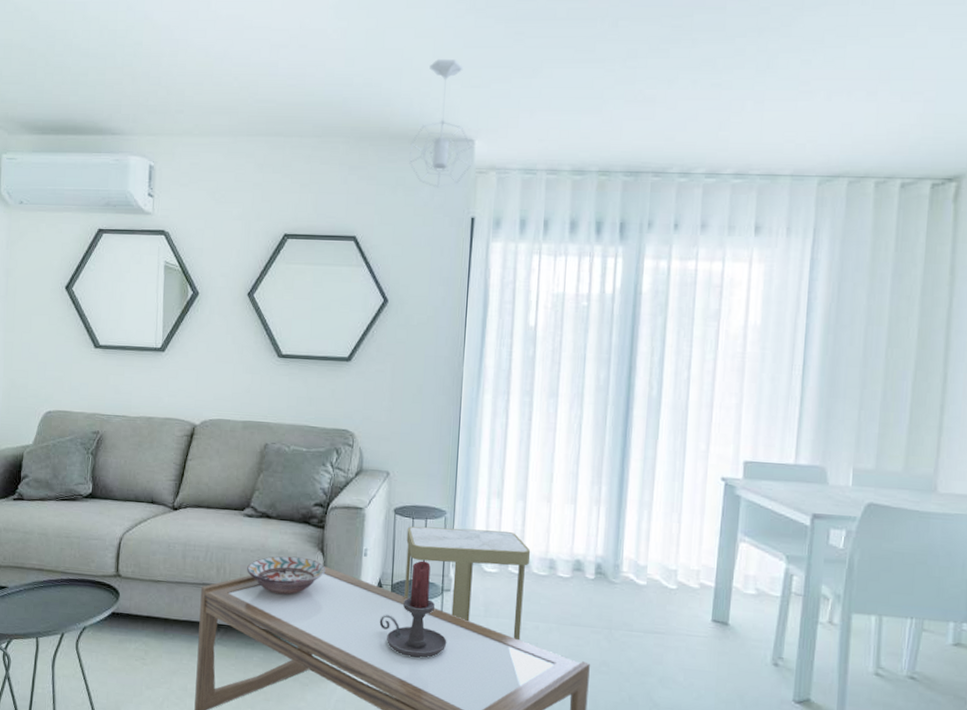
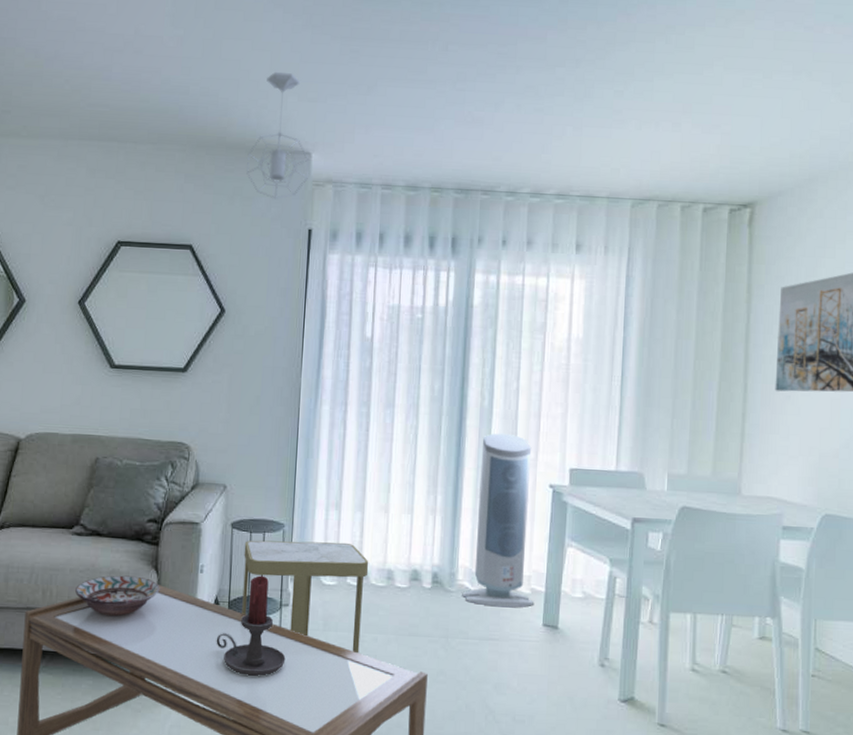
air purifier: none [626,423,704,602] -> present [462,433,535,608]

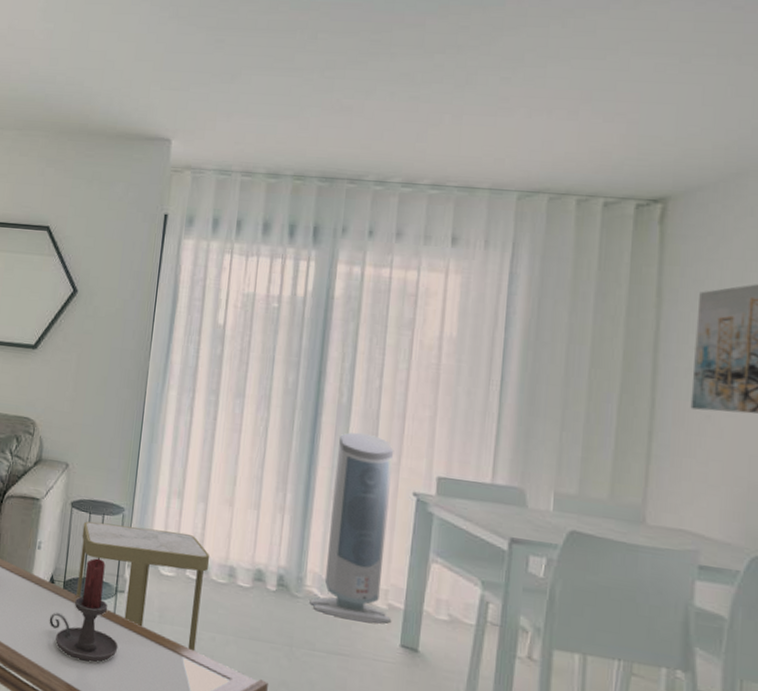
pendant light: present [246,71,309,200] -> none [106,61,169,184]

